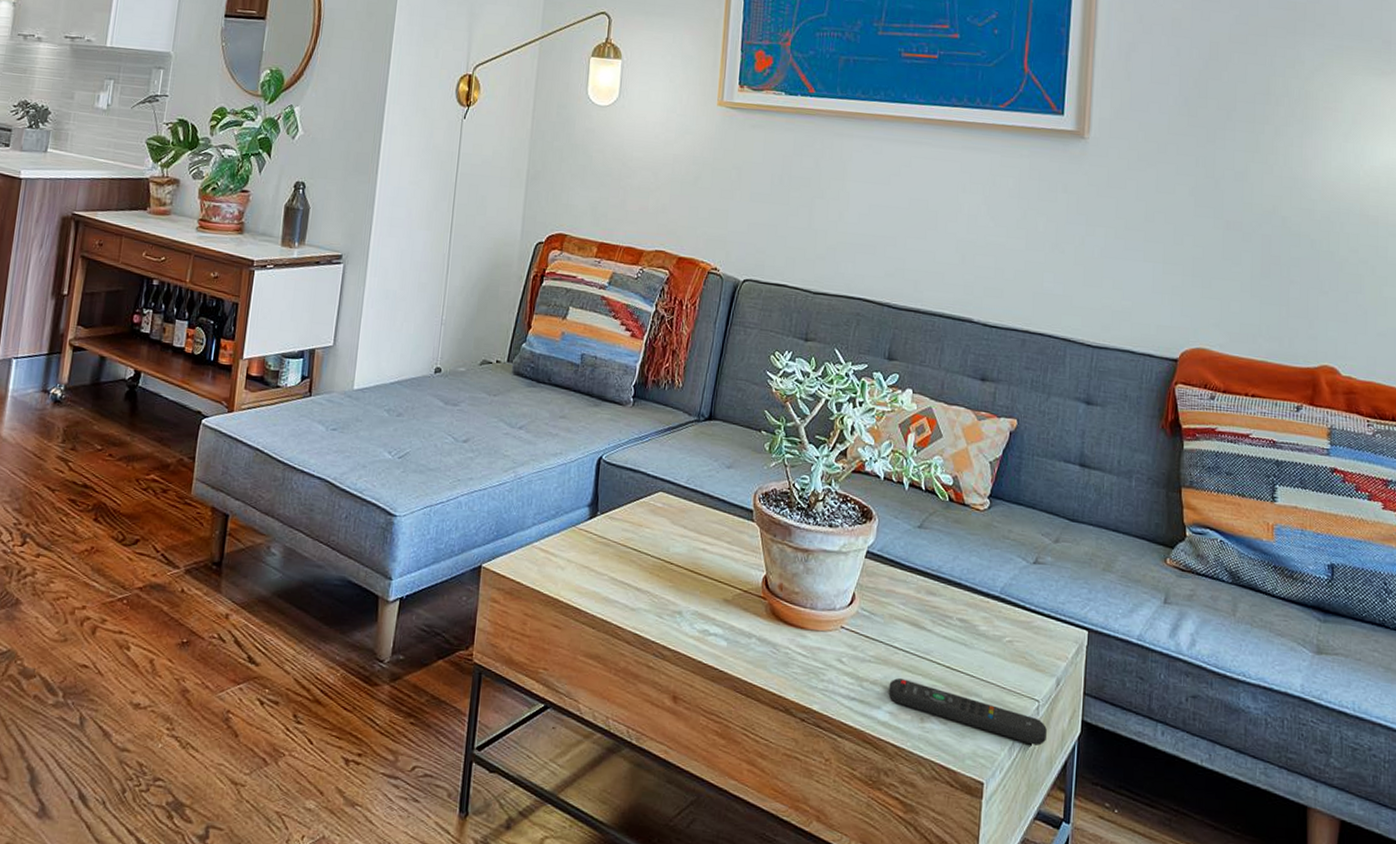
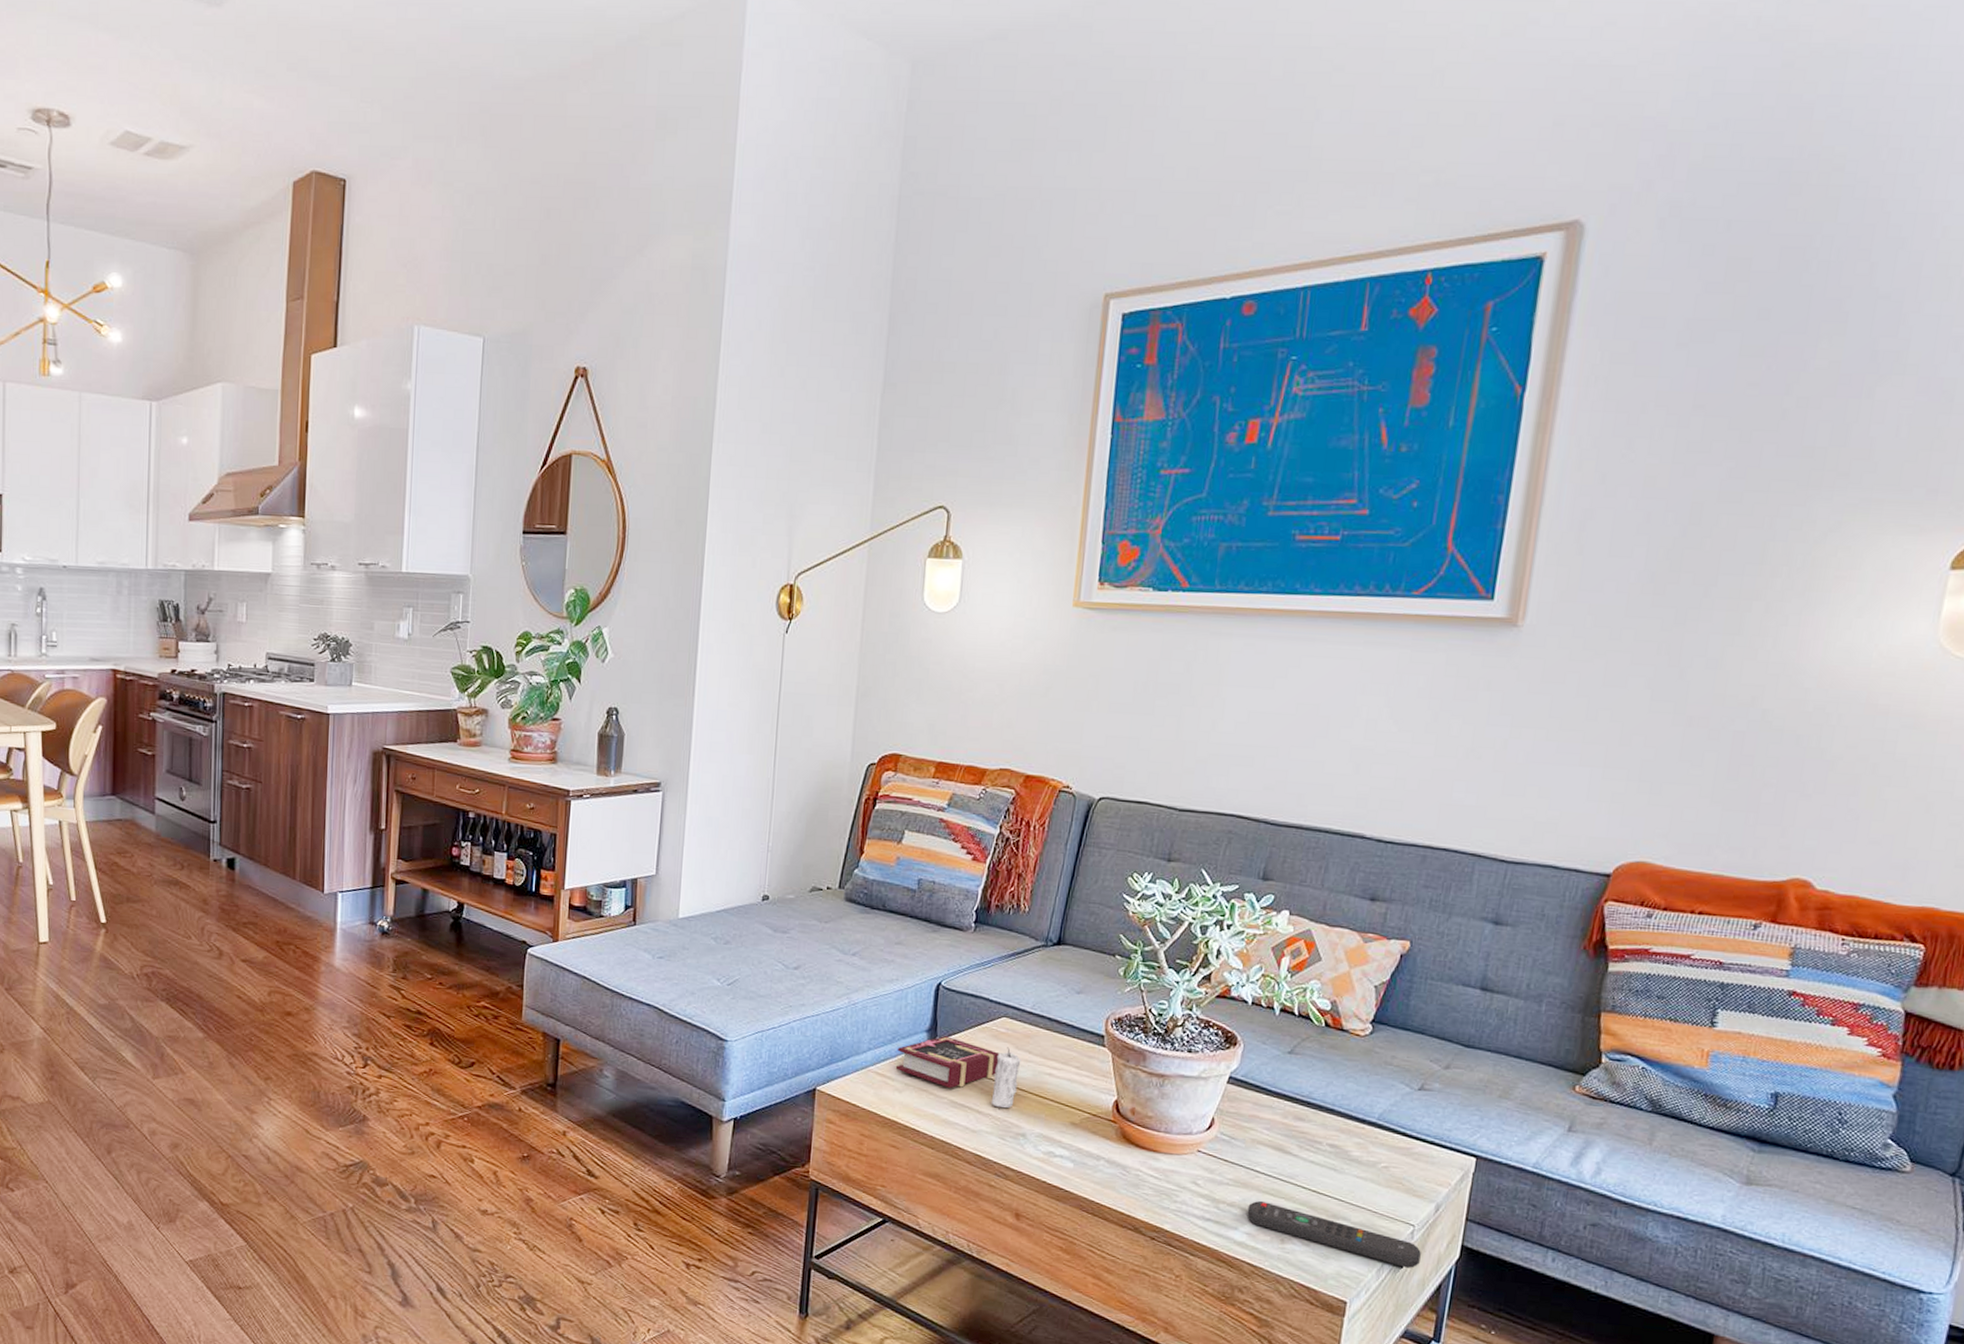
book: none [558,511,657,564] -> present [895,1036,1000,1088]
candle: none [649,522,677,585] -> present [991,1047,1021,1108]

